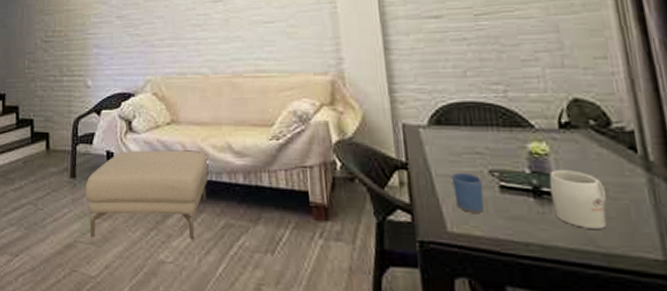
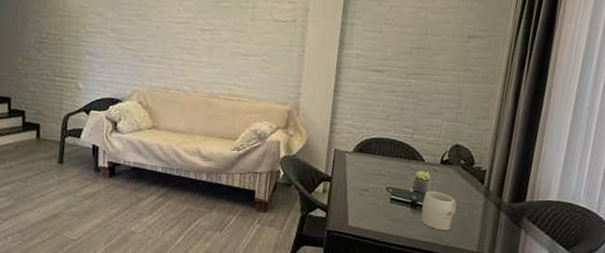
ottoman: present [85,150,209,240] -> none [71,146,180,219]
mug: present [452,172,484,213] -> none [359,186,380,215]

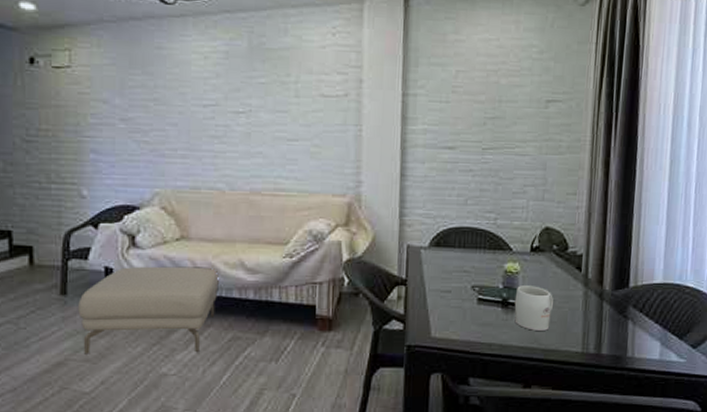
ottoman: none [71,146,180,219] -> present [78,266,219,354]

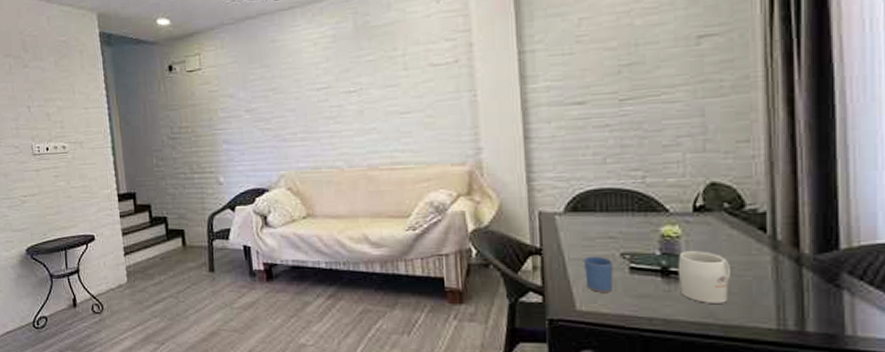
ottoman: present [78,266,219,354] -> none [224,242,346,325]
mug: none [441,287,465,321] -> present [584,256,614,292]

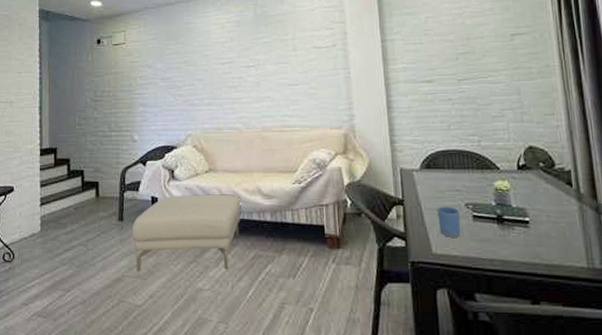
ottoman: none [224,242,346,325] -> present [132,194,241,271]
mug: present [677,251,732,305] -> none [509,202,550,247]

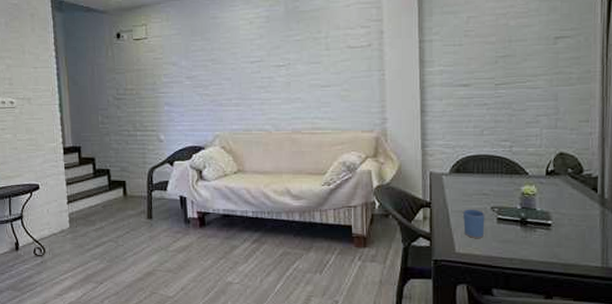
ottoman: present [132,194,241,271] -> none [161,195,270,266]

